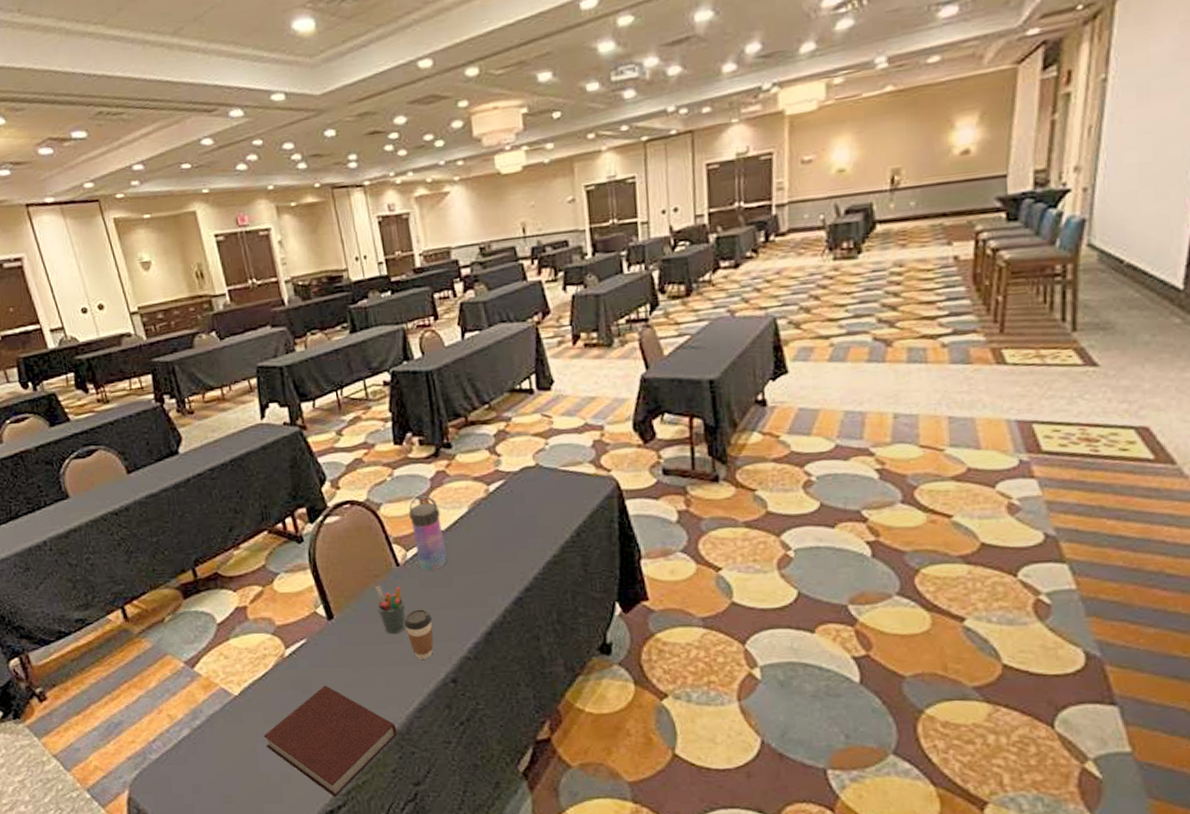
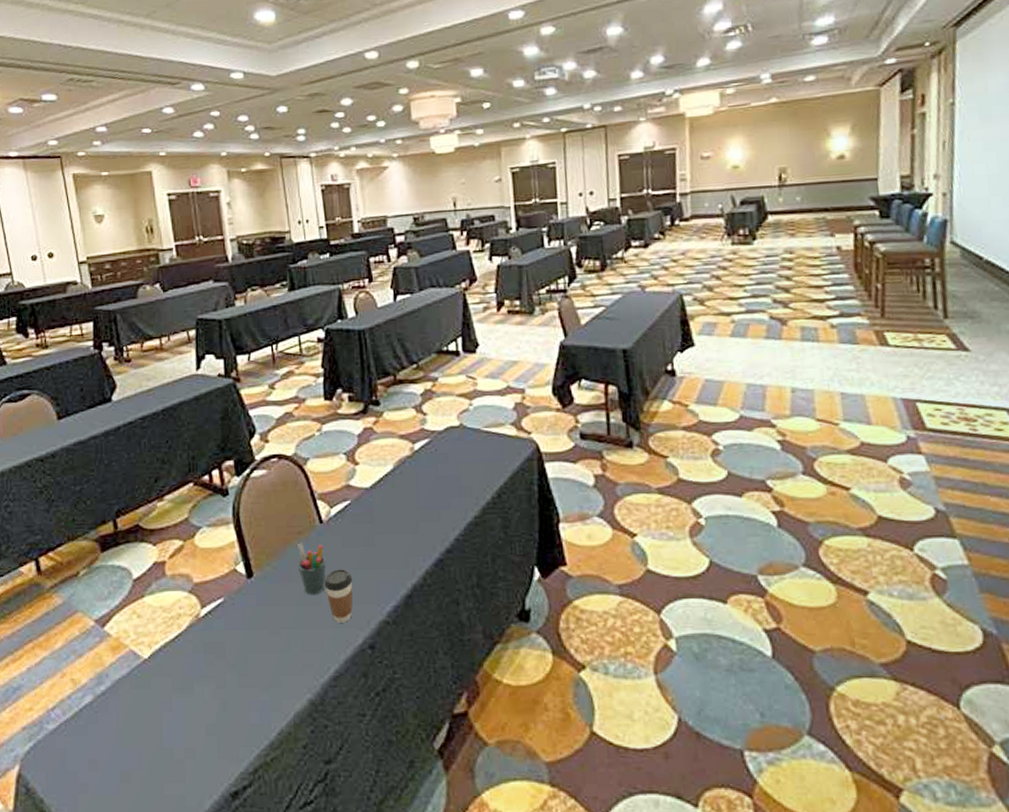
notebook: present [263,685,398,797] -> none [170,649,311,776]
water bottle: present [409,495,447,570] -> none [335,452,370,528]

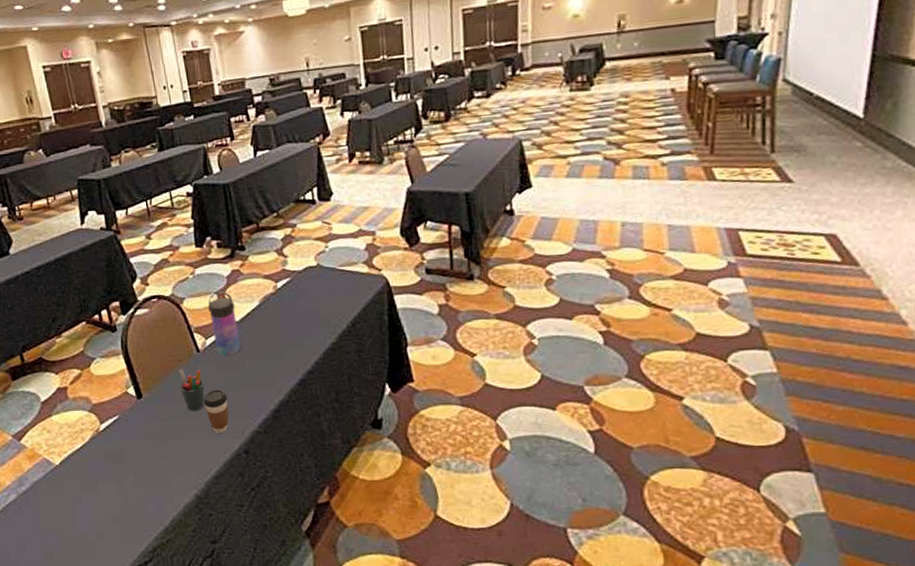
water bottle: none [335,452,370,528] -> present [208,291,240,356]

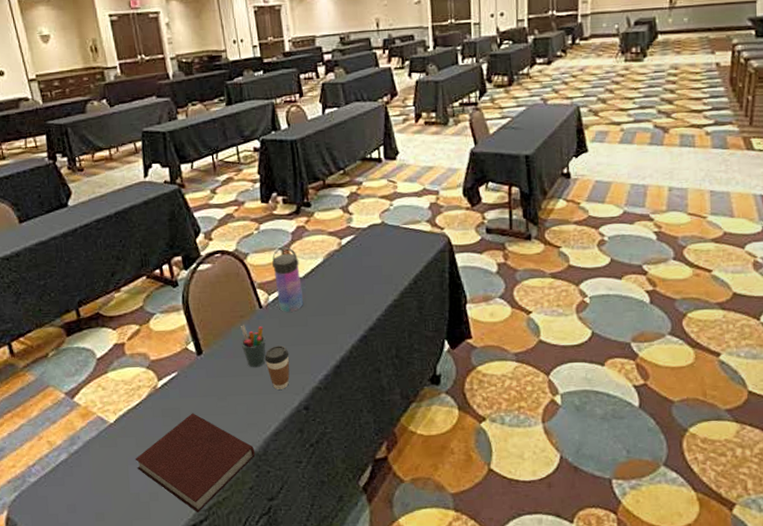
notebook: none [80,456,197,554] -> present [135,413,256,512]

